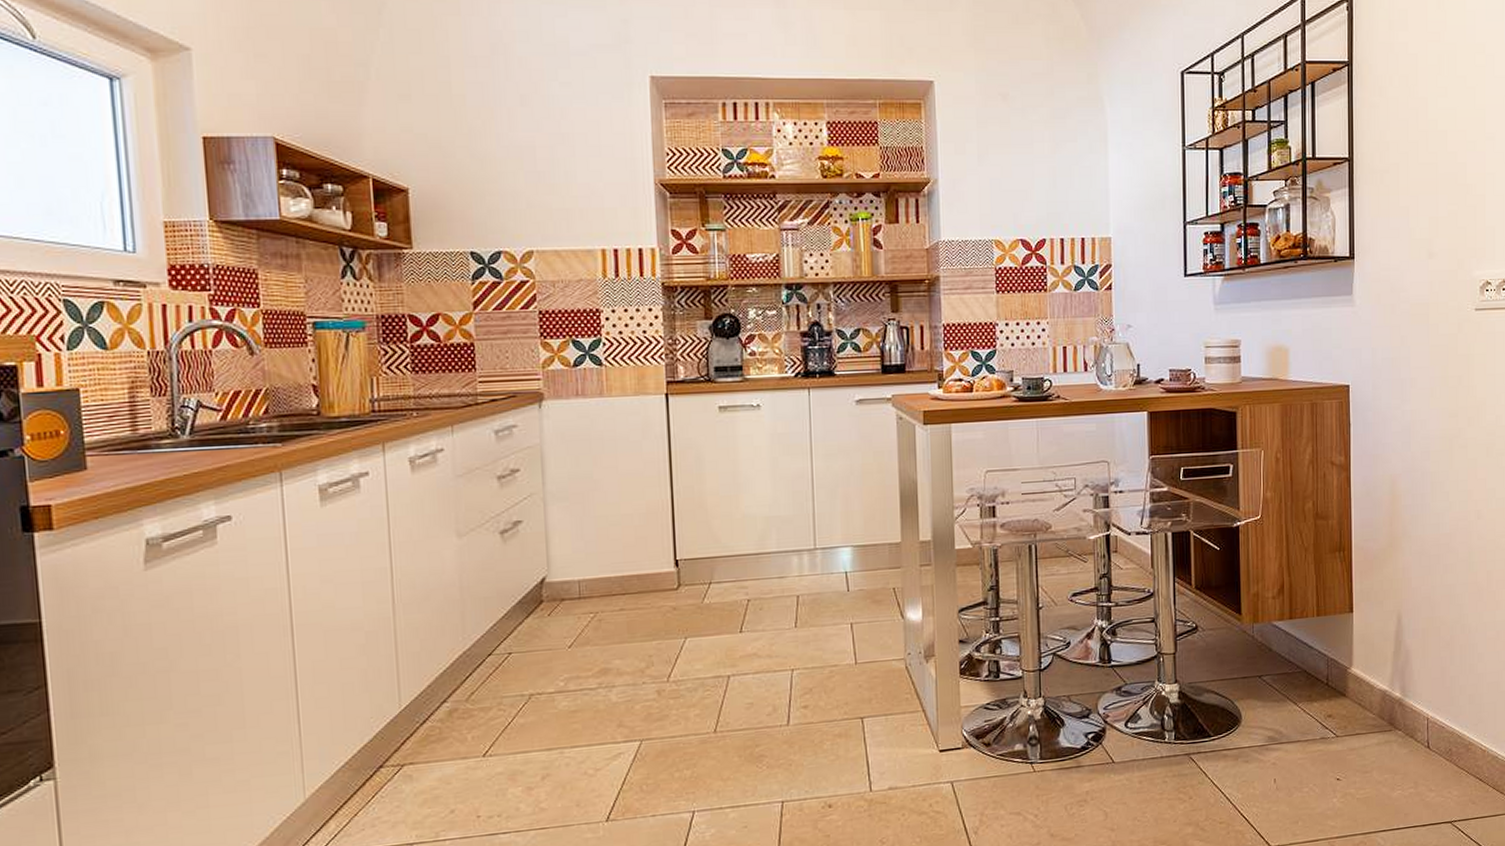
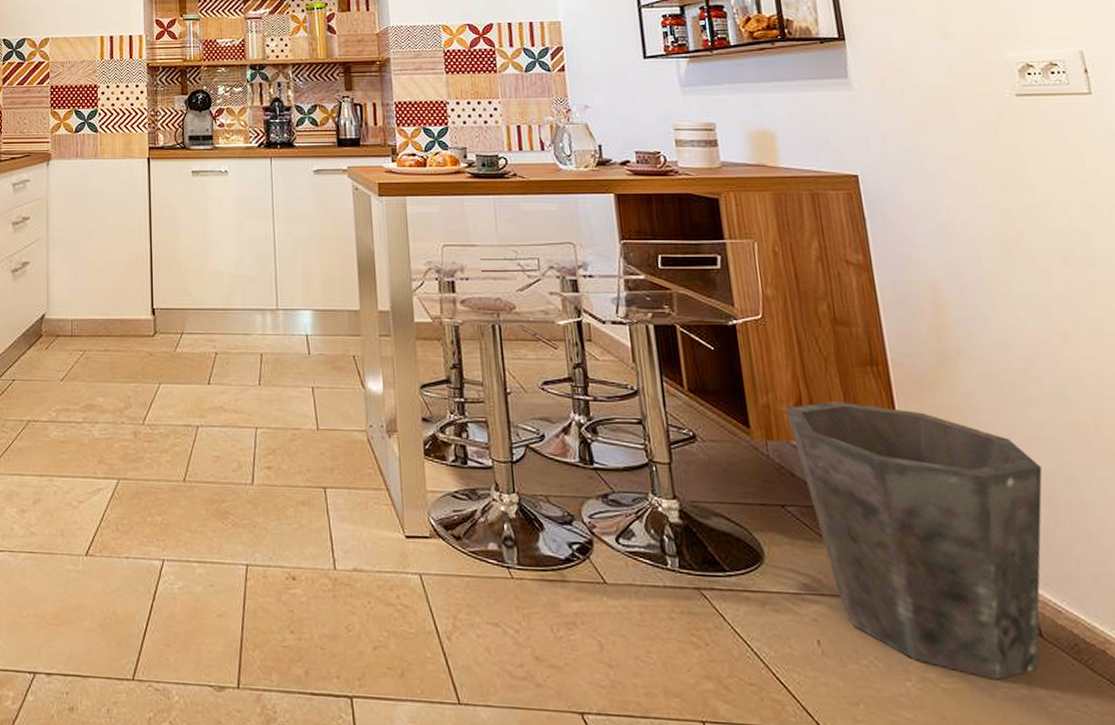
waste bin: none [1271,584,1447,786] -> present [785,401,1043,680]

